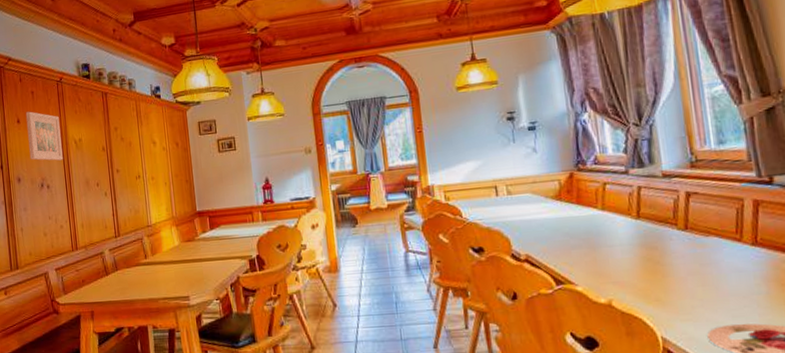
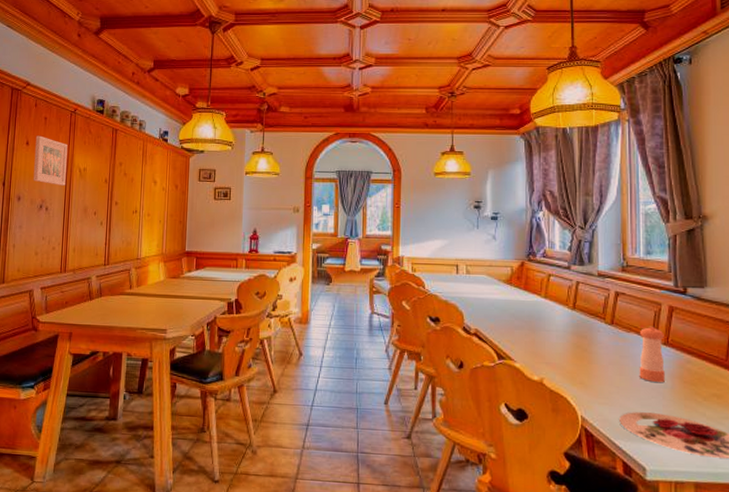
pepper shaker: none [721,225,758,289] -> present [639,326,665,382]

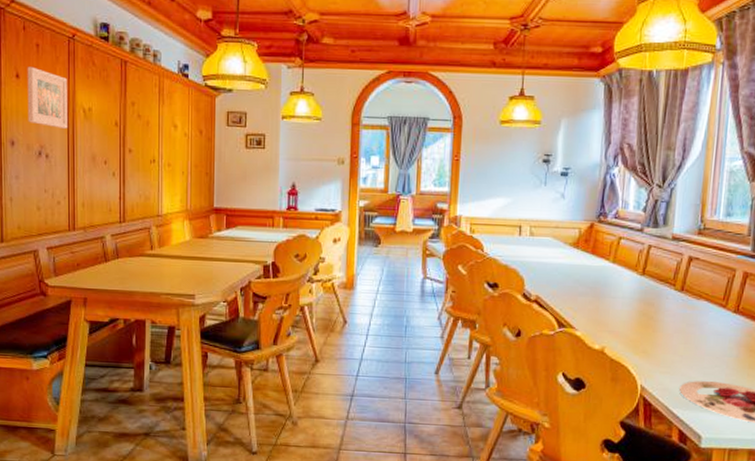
pepper shaker: present [639,326,665,382] -> none [705,293,736,351]

